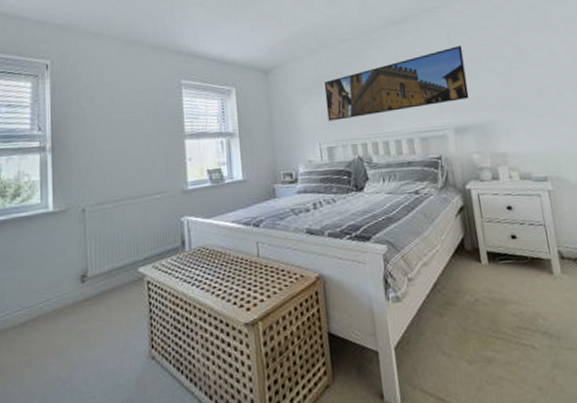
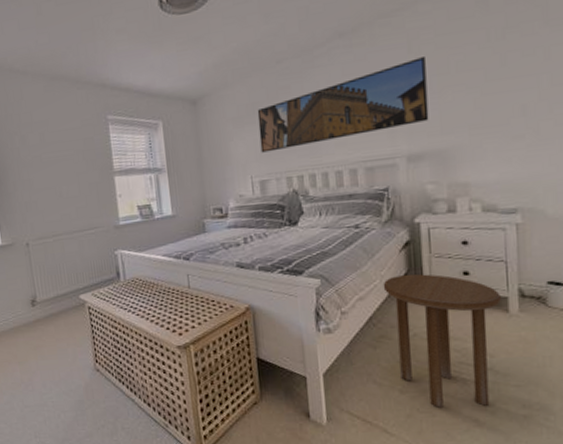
side table: none [444,238,549,378] -> present [383,274,501,408]

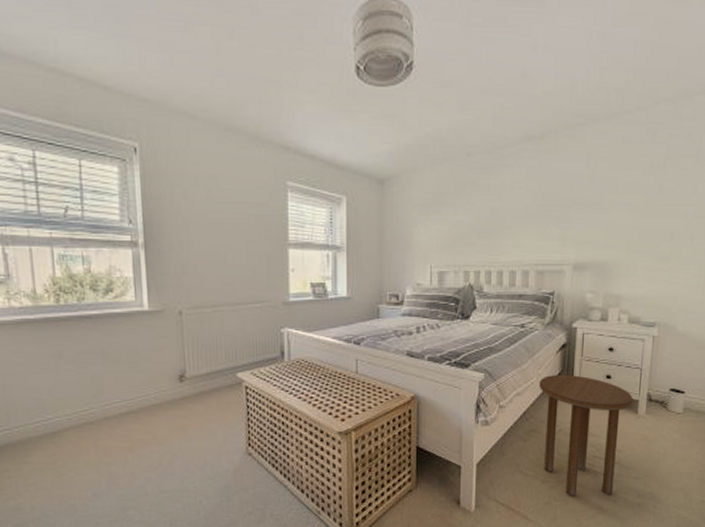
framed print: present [257,57,429,153] -> none [443,173,599,244]

